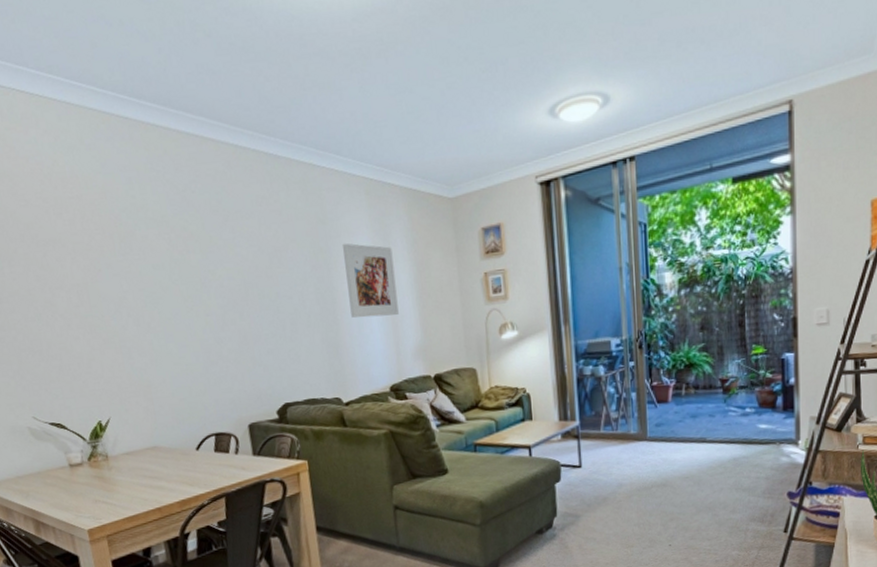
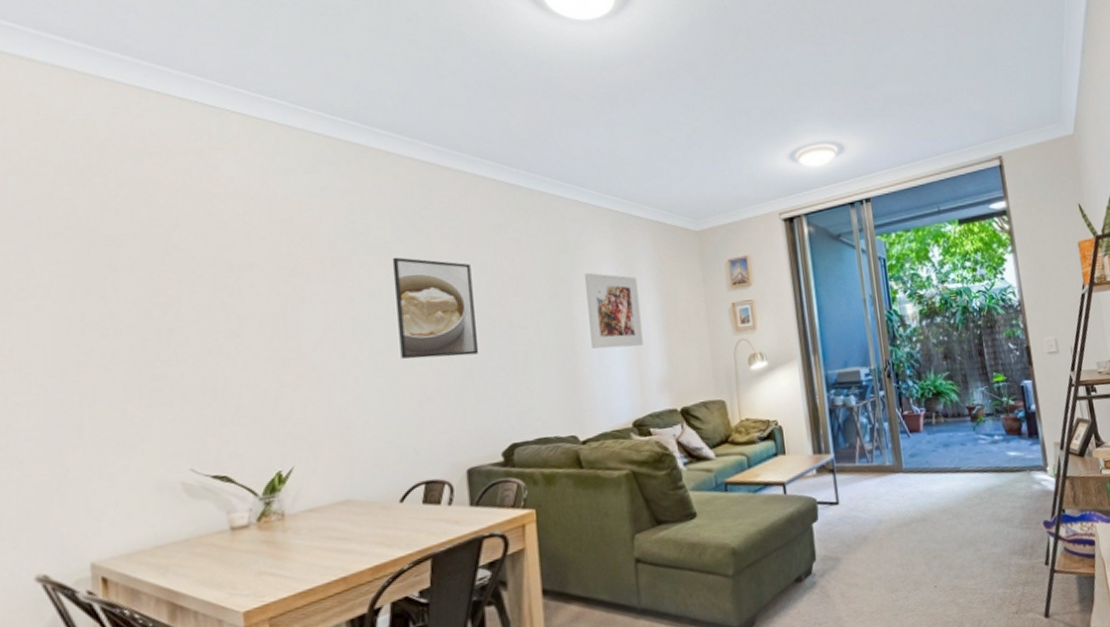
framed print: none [169,230,252,327] -> present [392,257,479,359]

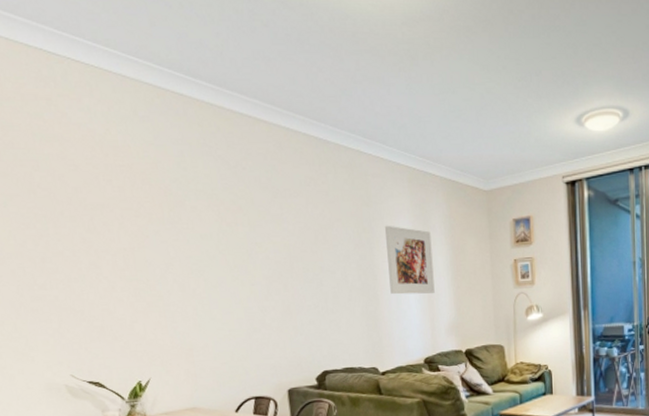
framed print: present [392,257,479,359] -> none [219,203,295,295]

